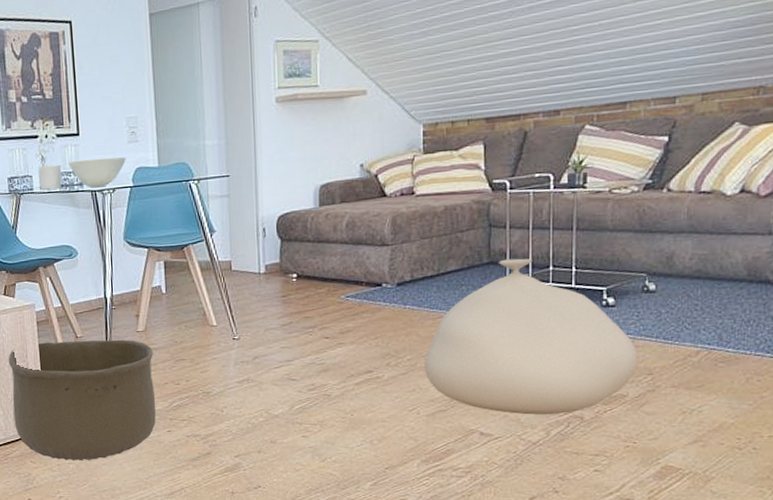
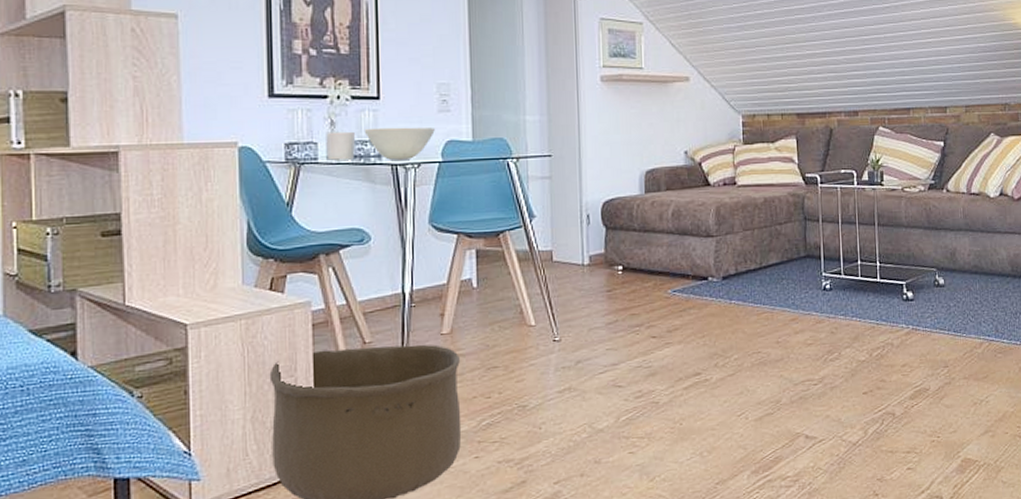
pouf: present [425,258,637,415] -> none [751,252,935,414]

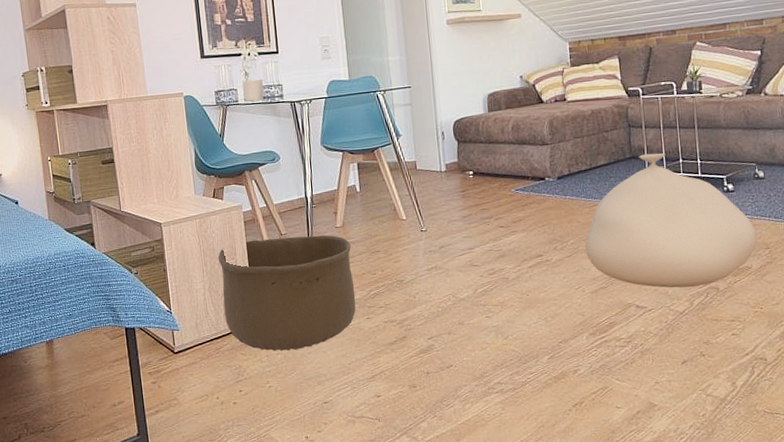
bowl: present [364,127,435,160] -> none [269,72,320,99]
pouf: none [751,252,935,414] -> present [585,153,757,288]

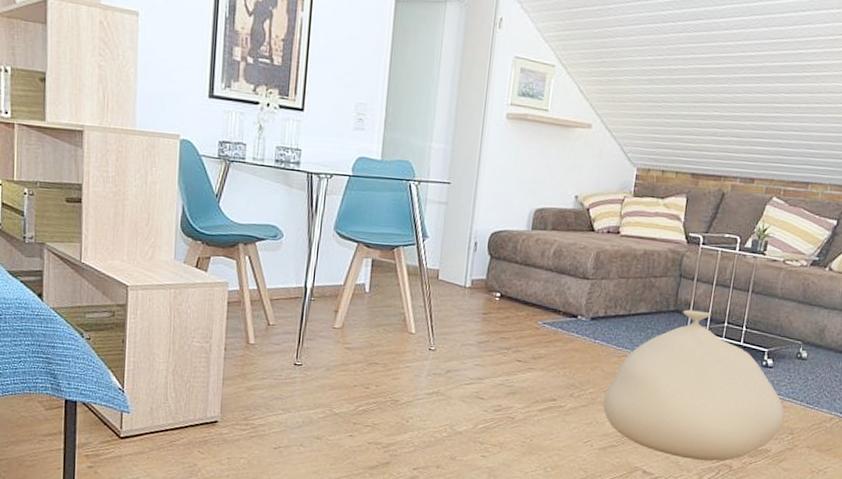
basket: present [218,235,356,351] -> none [186,325,347,457]
mug: present [242,79,264,102] -> none [253,135,280,163]

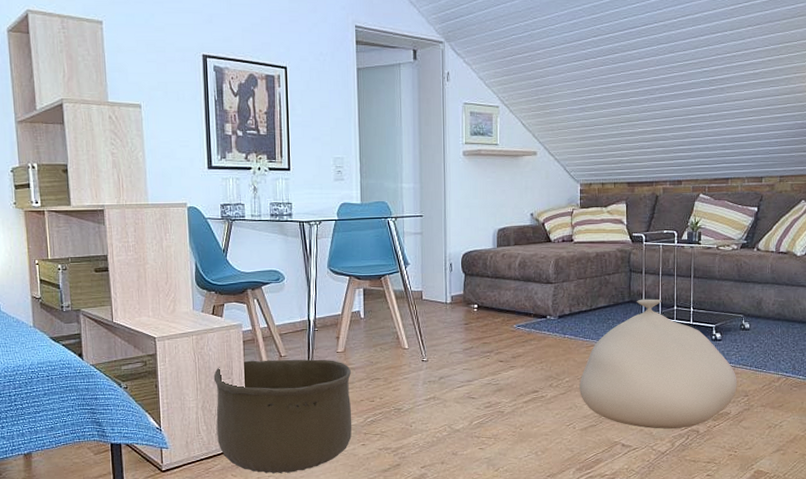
basket: none [186,325,347,457] -> present [213,359,352,474]

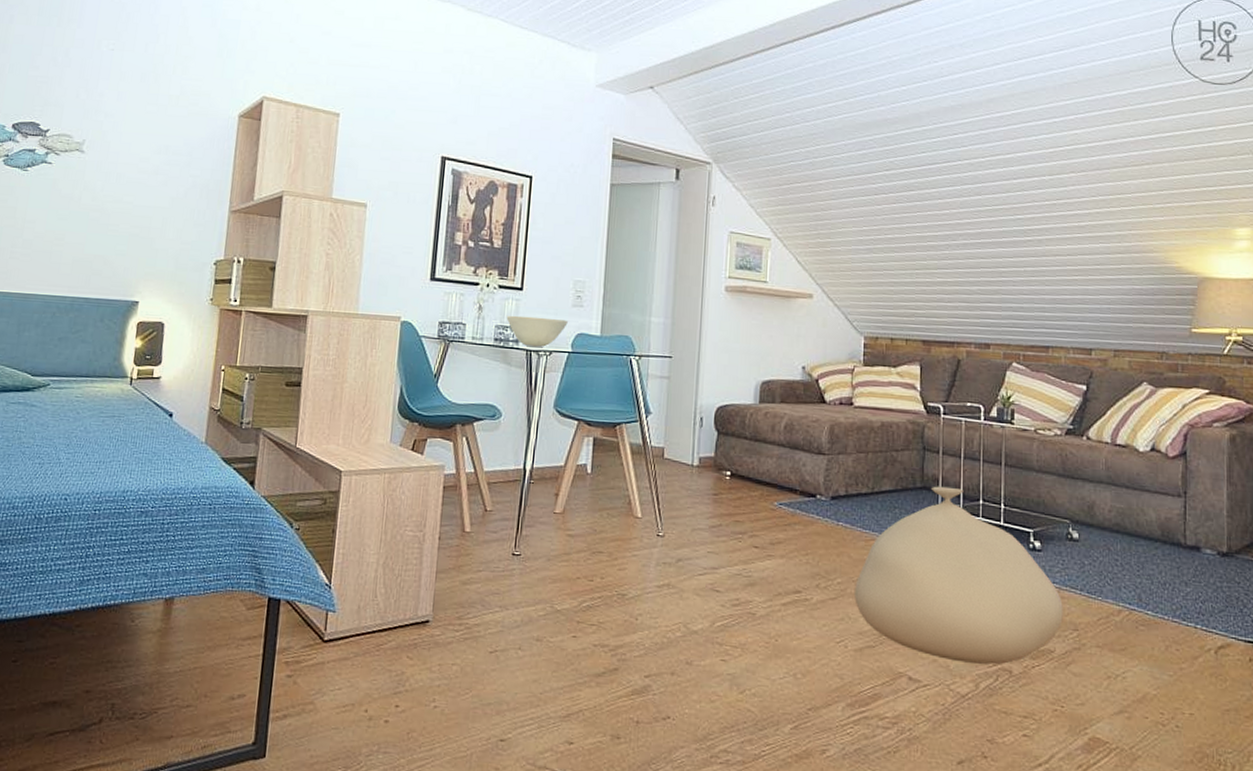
basket: present [213,359,352,474] -> none [396,511,569,663]
bowl: none [278,192,332,218] -> present [506,315,568,347]

